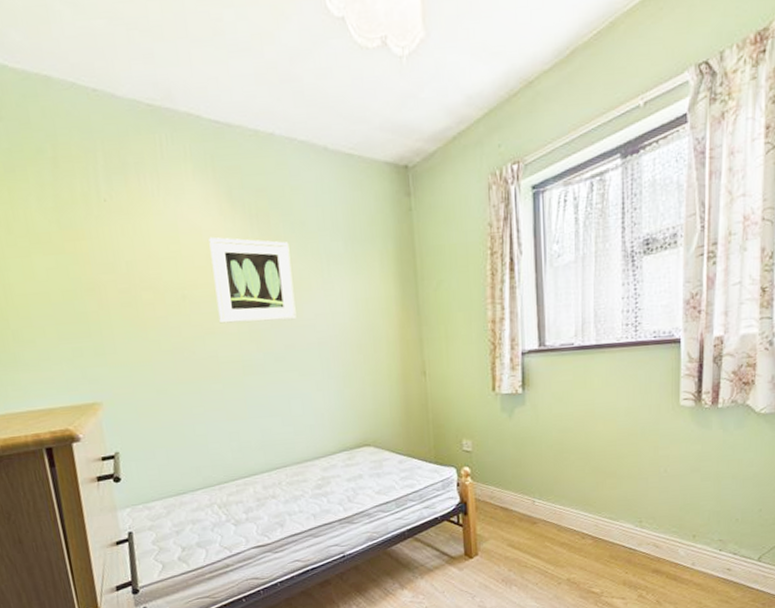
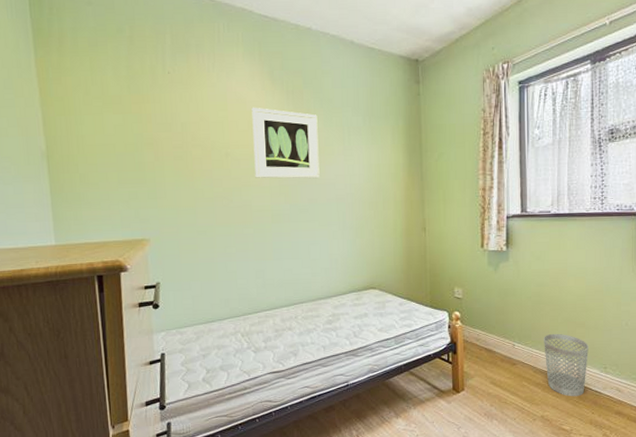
wastebasket: none [568,485,621,556] -> present [544,333,589,397]

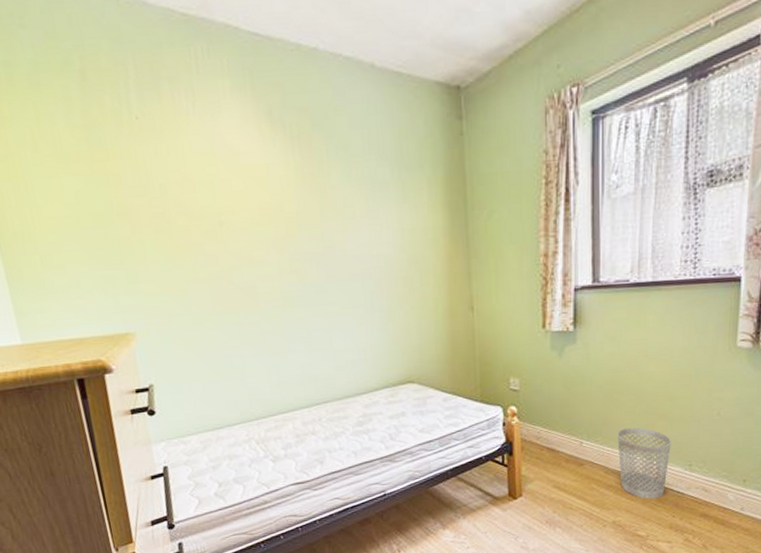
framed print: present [252,107,320,179] -> none [247,159,339,252]

